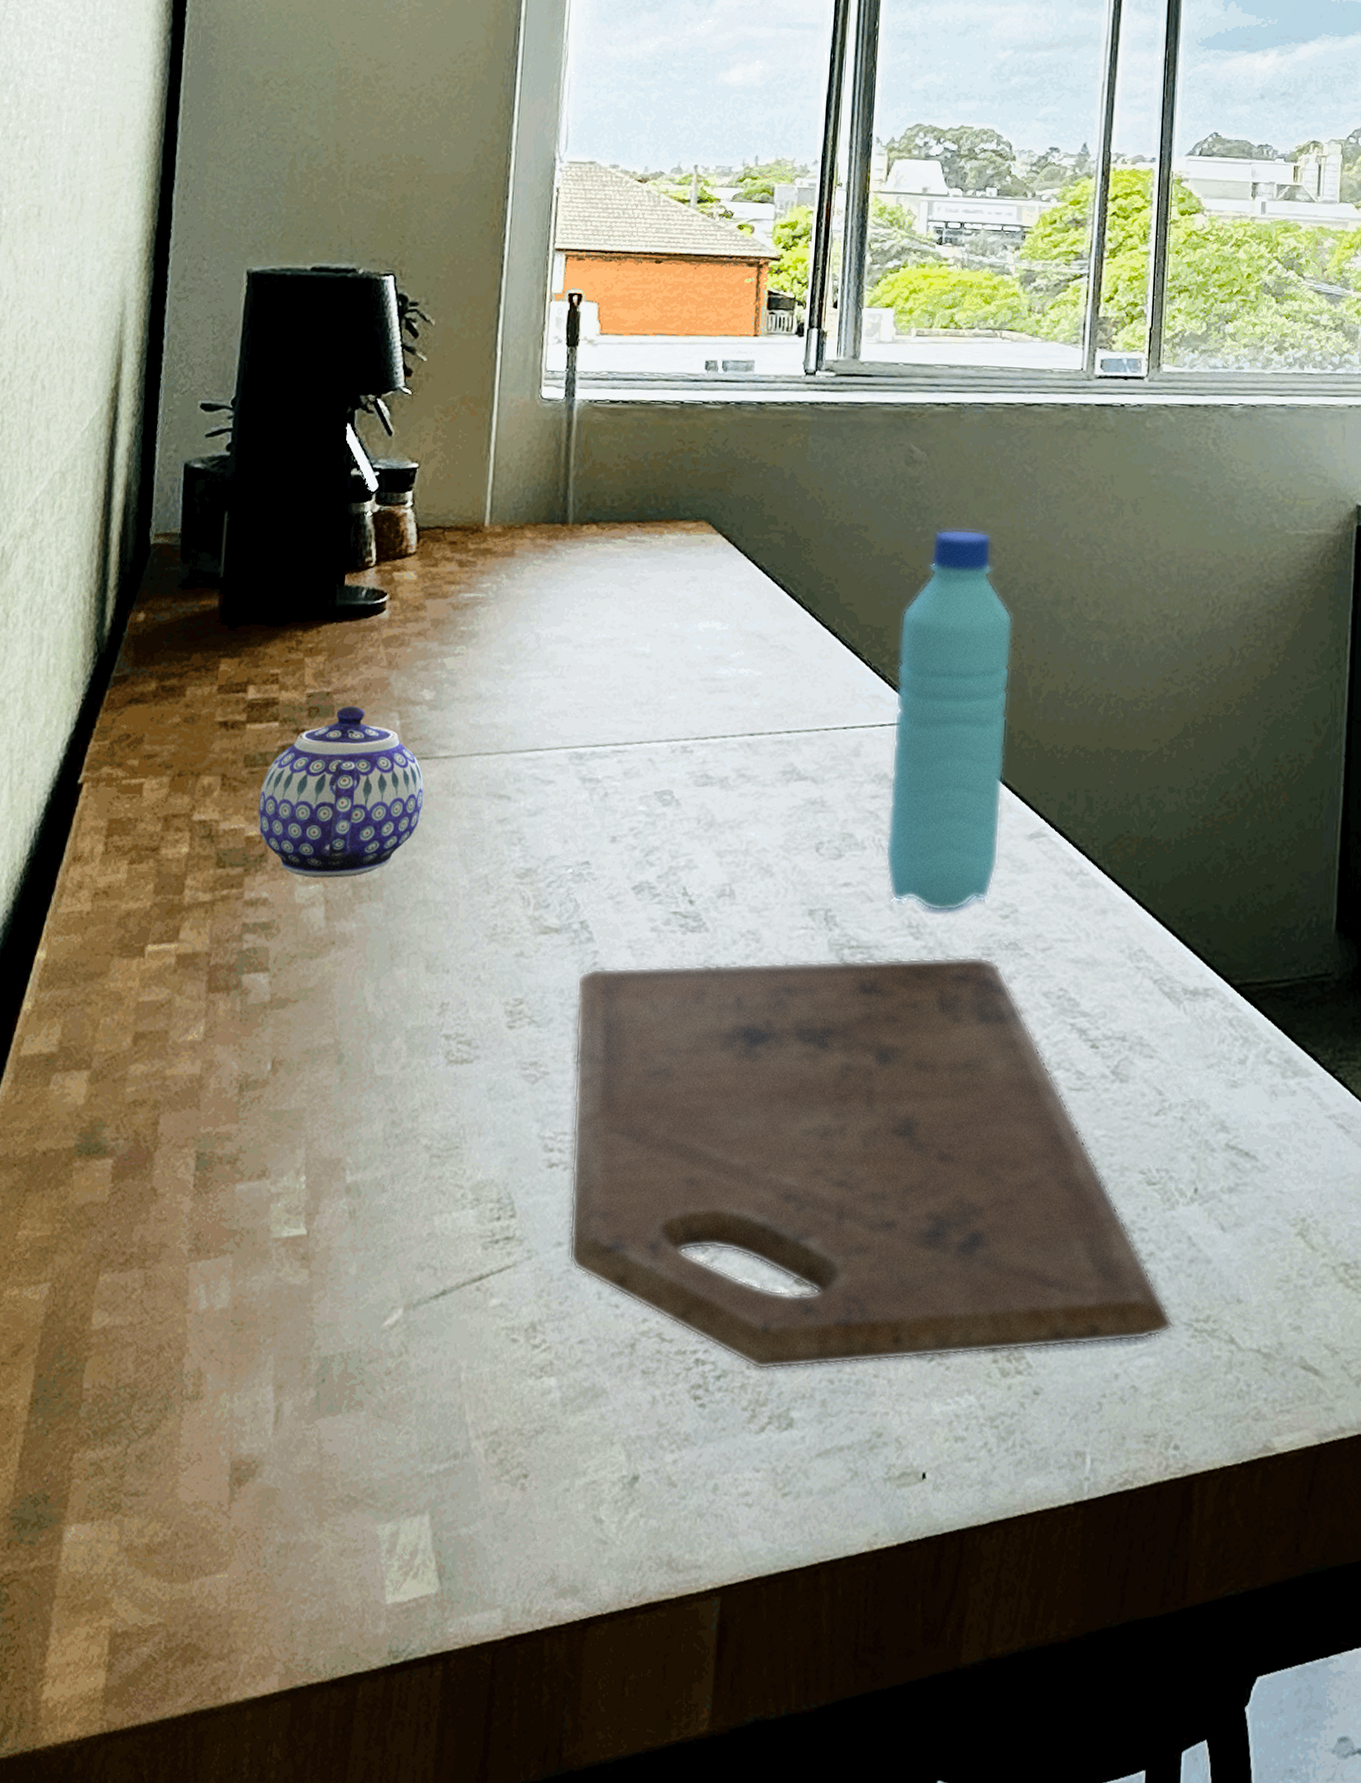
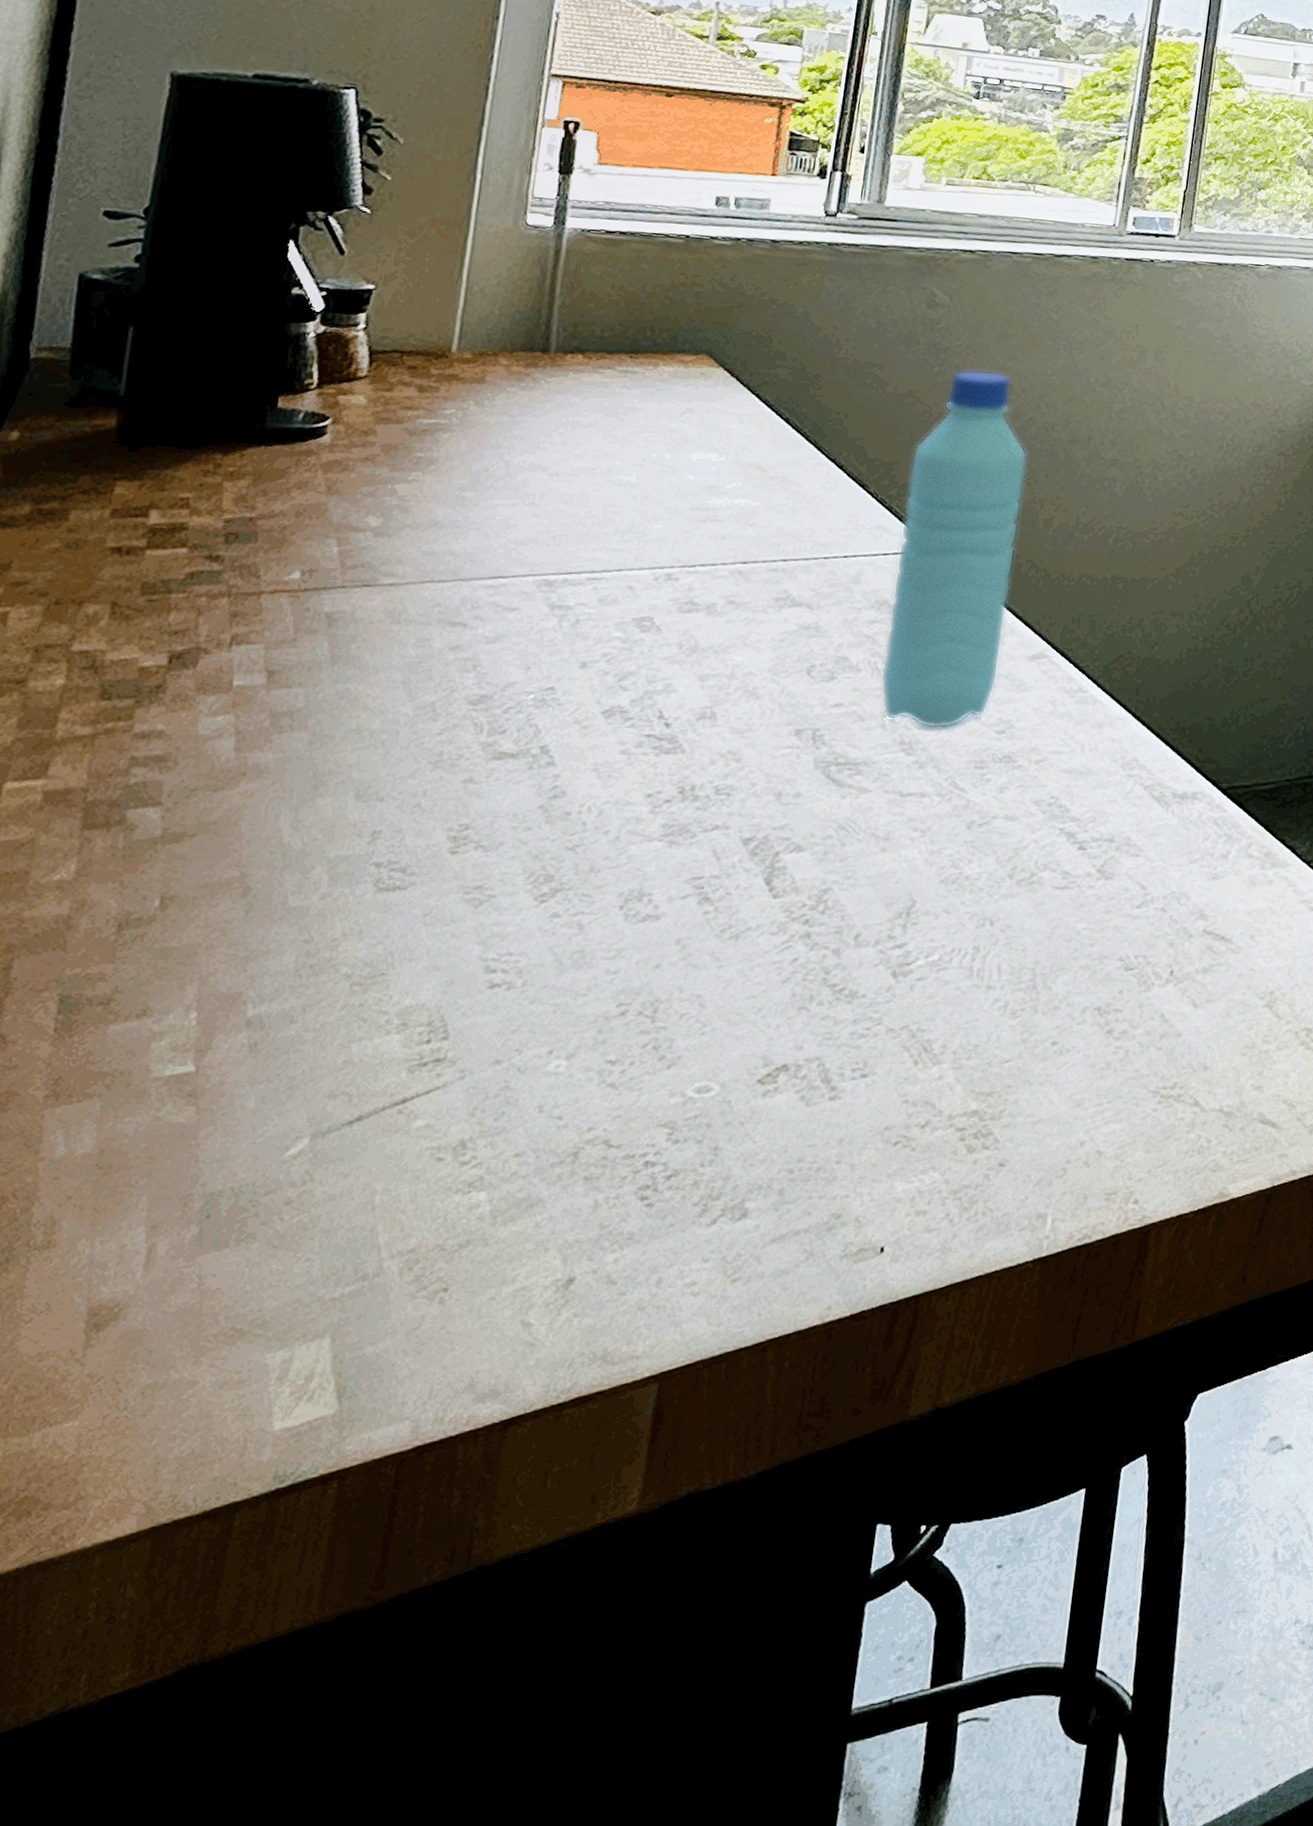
teapot: present [258,705,424,878] -> none [156,531,364,709]
cutting board: present [568,956,1174,1371] -> none [507,769,1142,1167]

